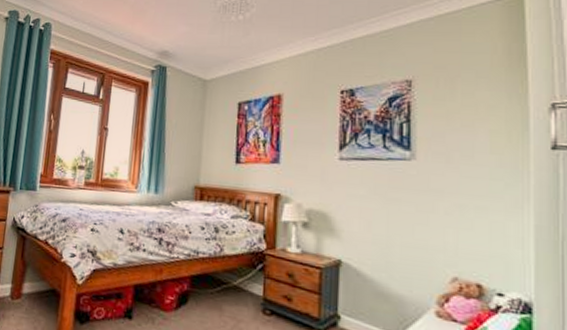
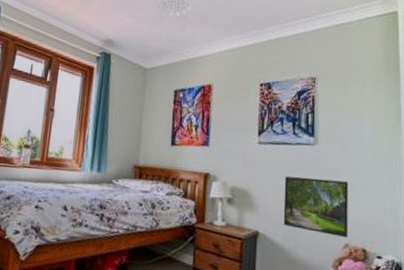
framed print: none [372,197,457,269] -> present [283,176,349,237]

